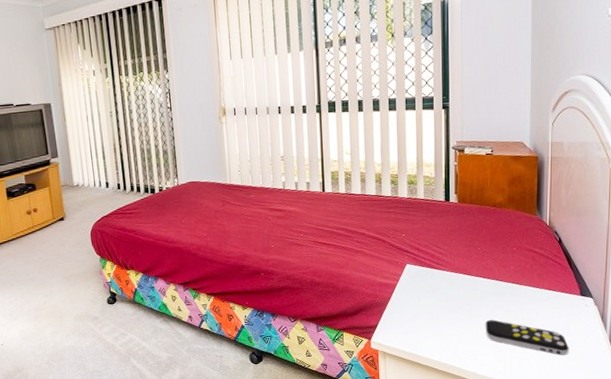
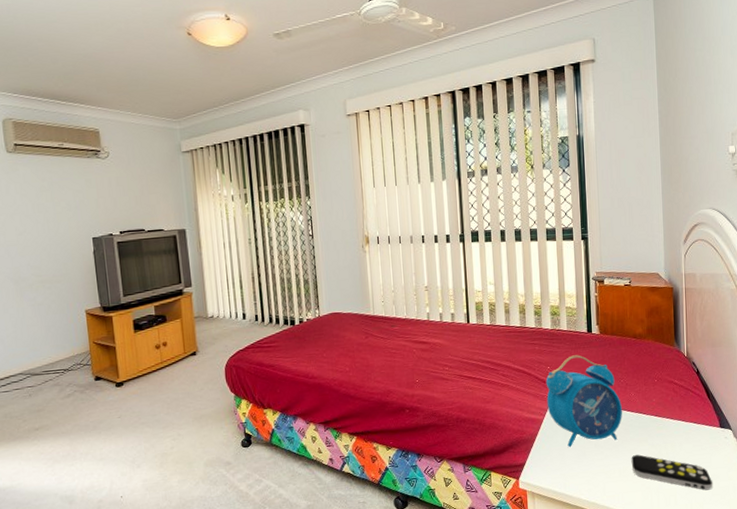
alarm clock: none [400,223,478,312] -> present [545,355,622,448]

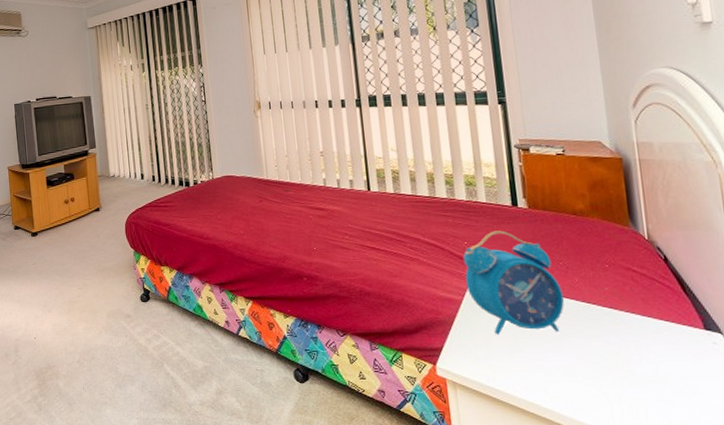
remote control: present [631,454,712,491] -> none [579,352,700,407]

